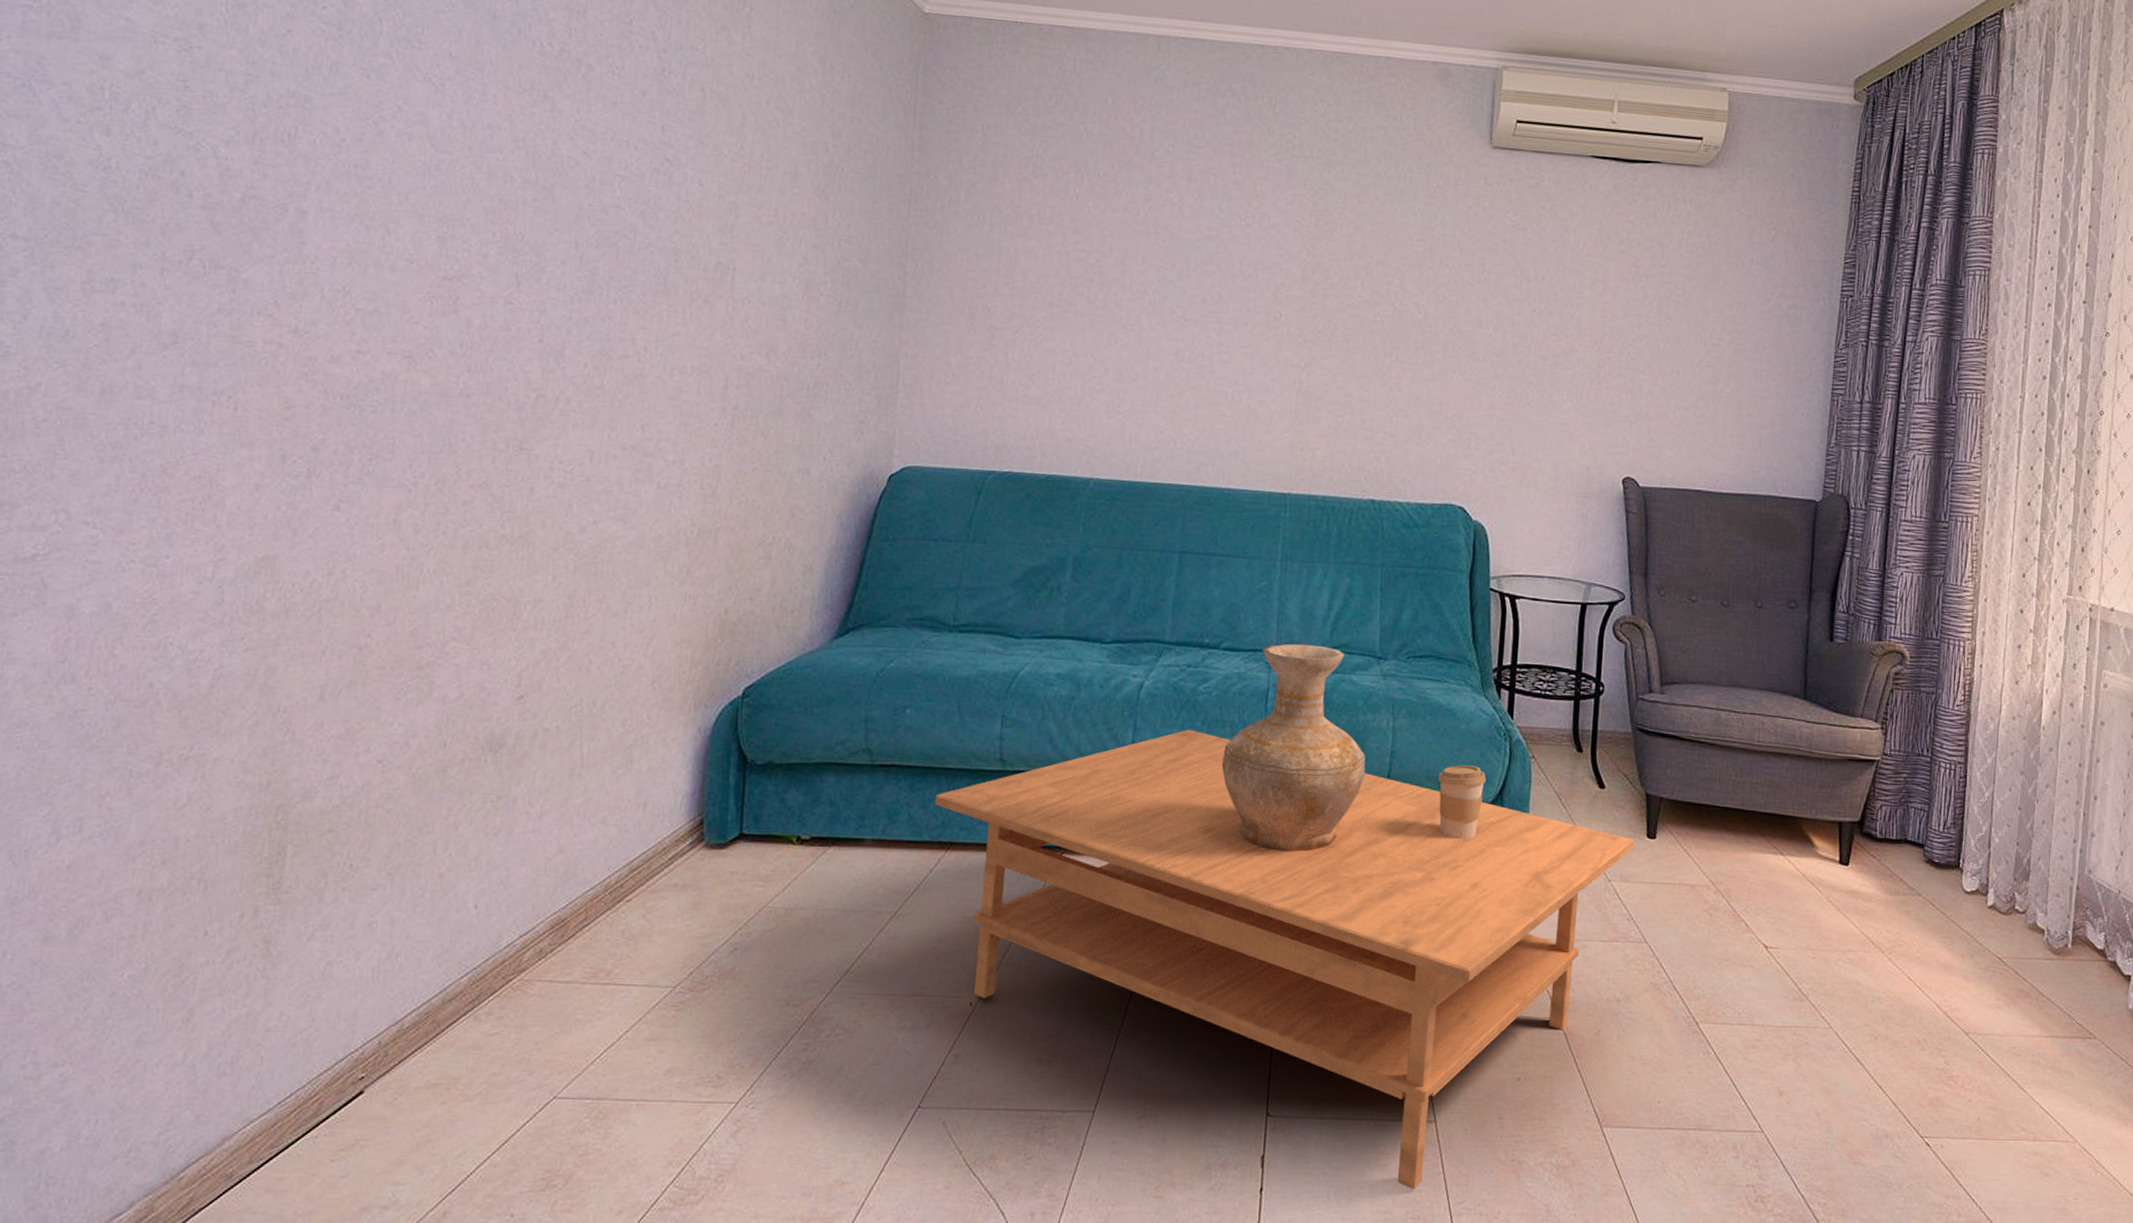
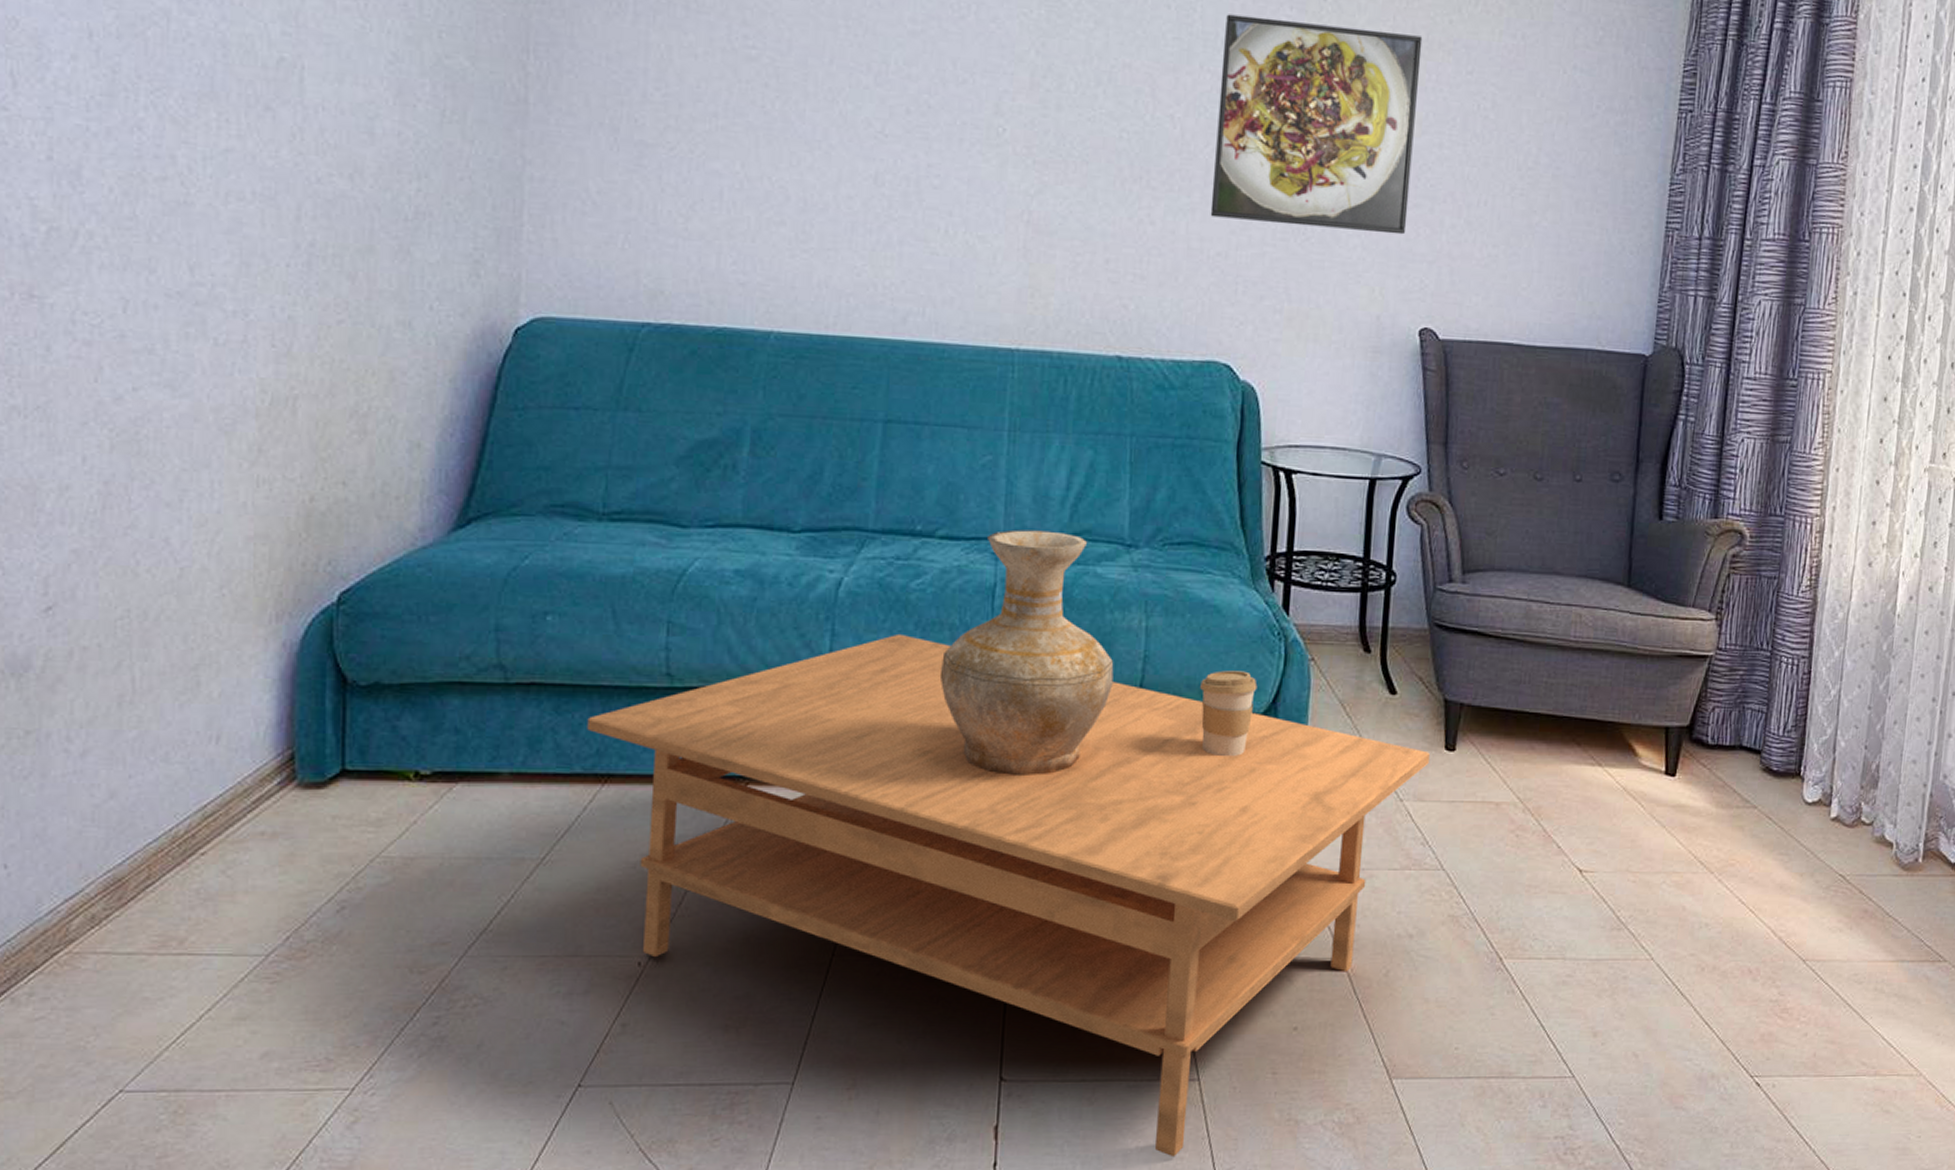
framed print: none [1448,220,1624,400] -> present [1210,14,1423,235]

